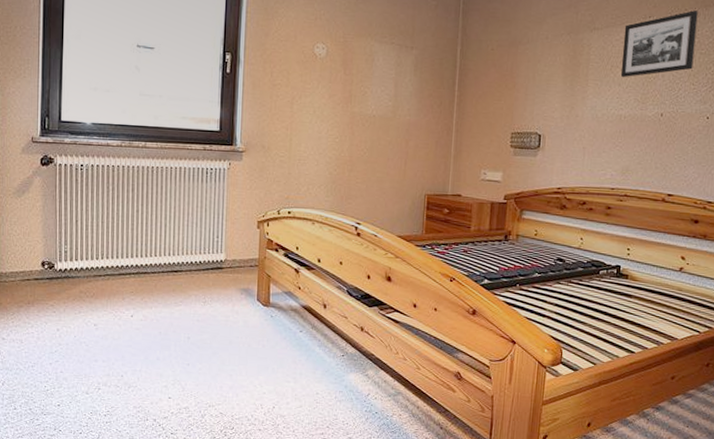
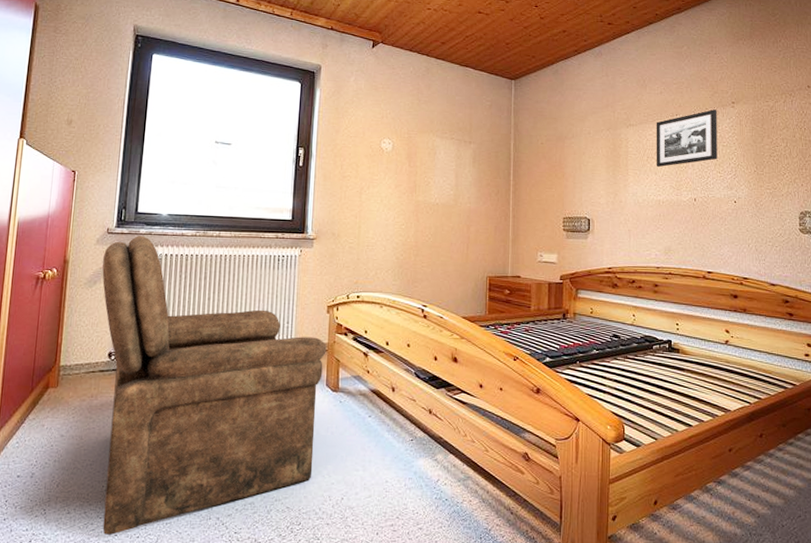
armchair: none [30,145,257,430] -> present [102,236,327,535]

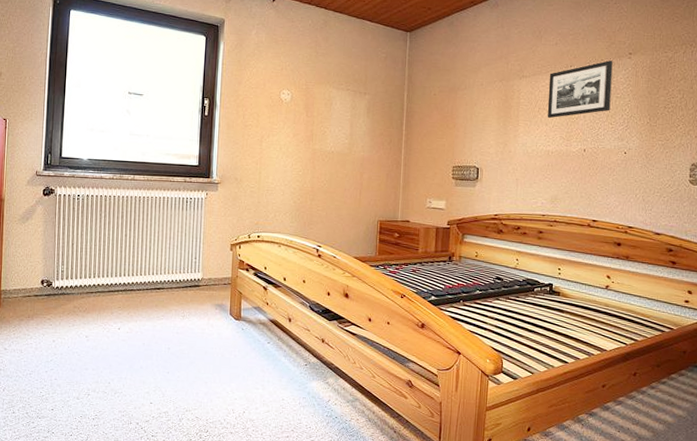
armchair: present [102,236,327,535] -> none [33,178,230,432]

